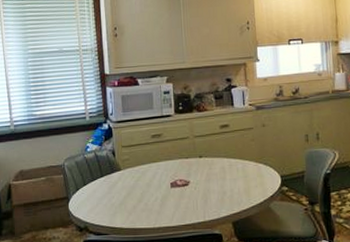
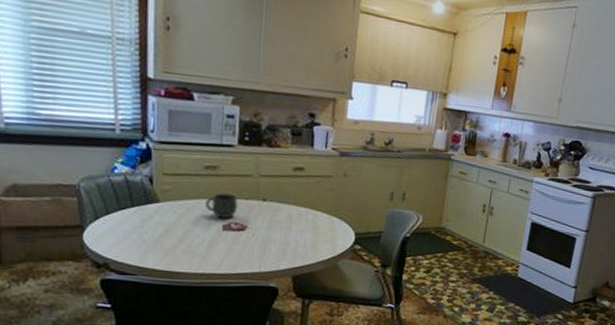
mug: none [155,155,180,178] -> present [205,193,238,219]

